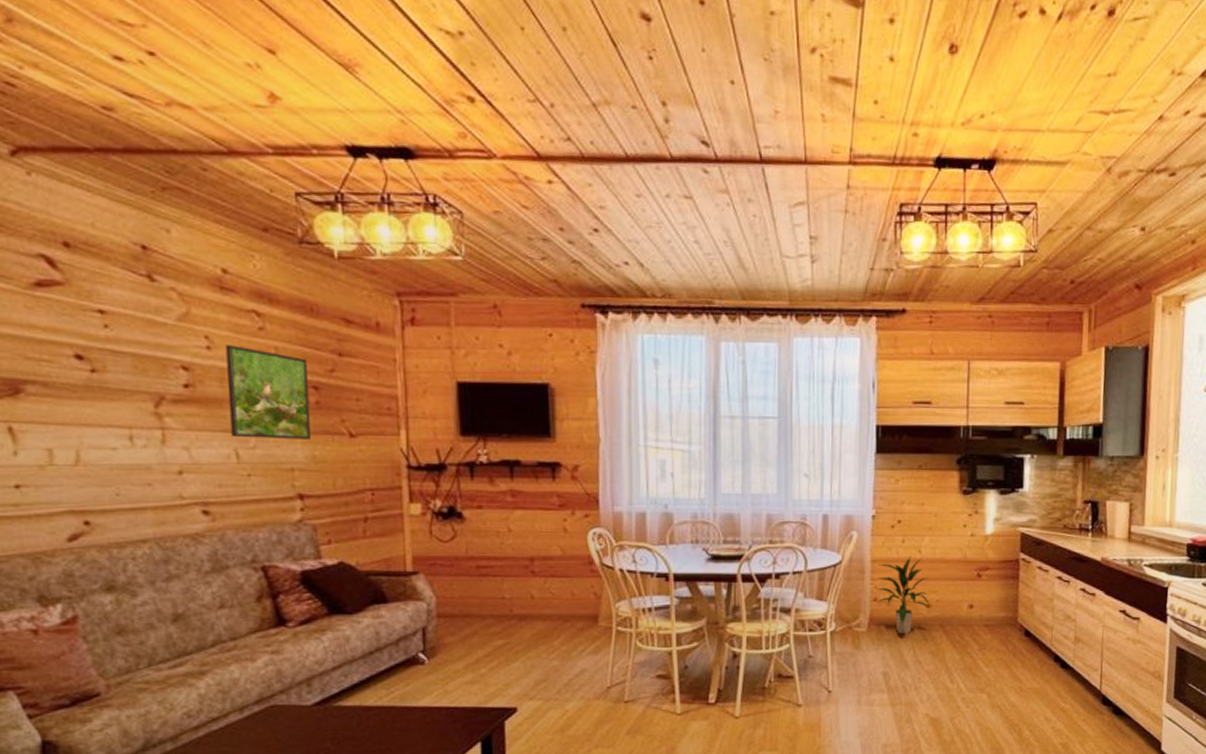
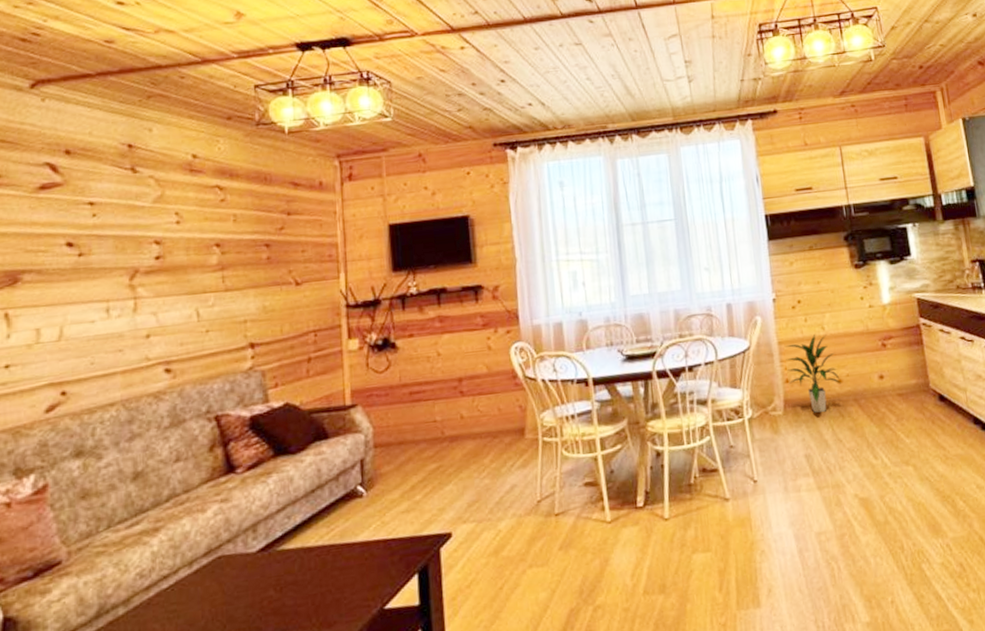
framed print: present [225,345,312,441] -> none [192,217,263,299]

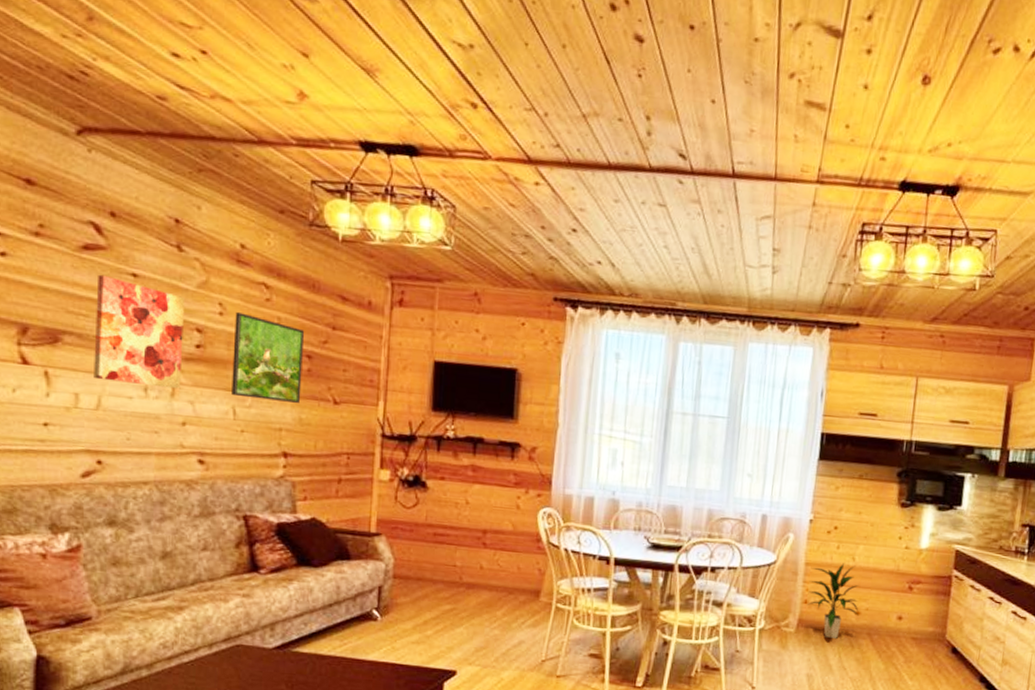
wall art: none [54,209,143,311] -> present [94,274,186,389]
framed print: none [192,217,263,299] -> present [232,312,305,404]

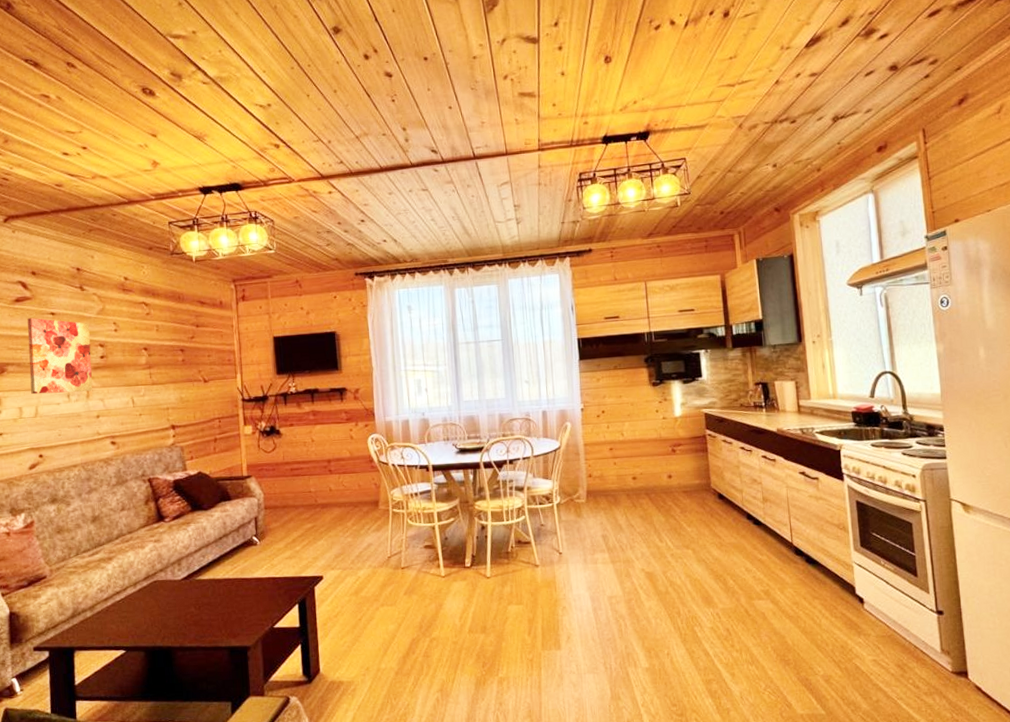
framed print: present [232,312,305,404] -> none [126,327,180,390]
indoor plant: present [806,563,860,638] -> none [590,439,635,502]

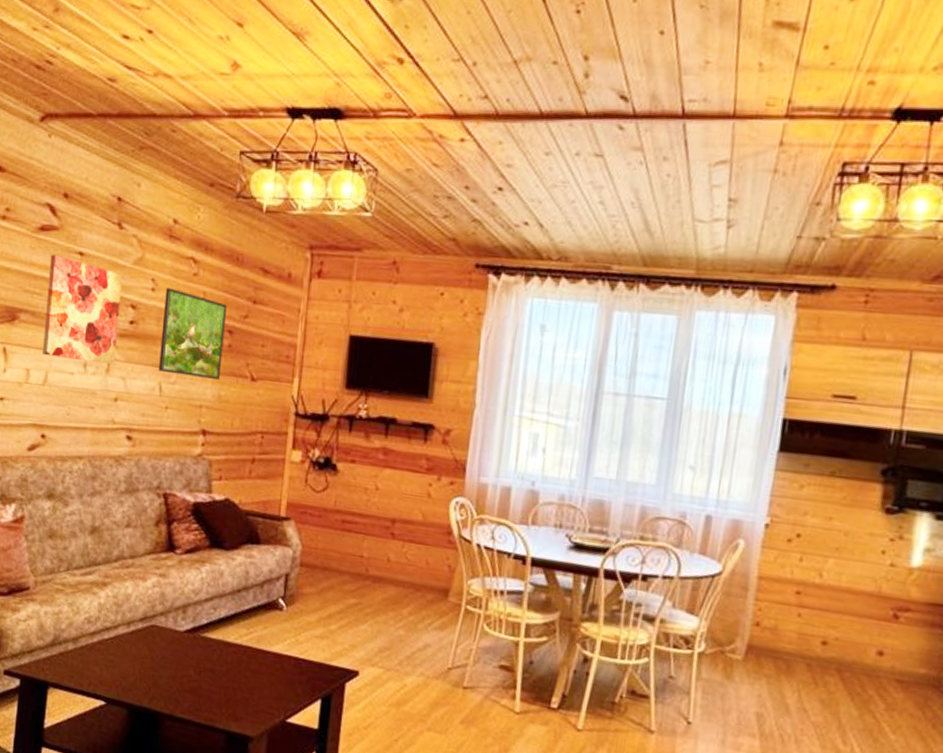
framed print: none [126,327,180,390] -> present [159,288,228,381]

